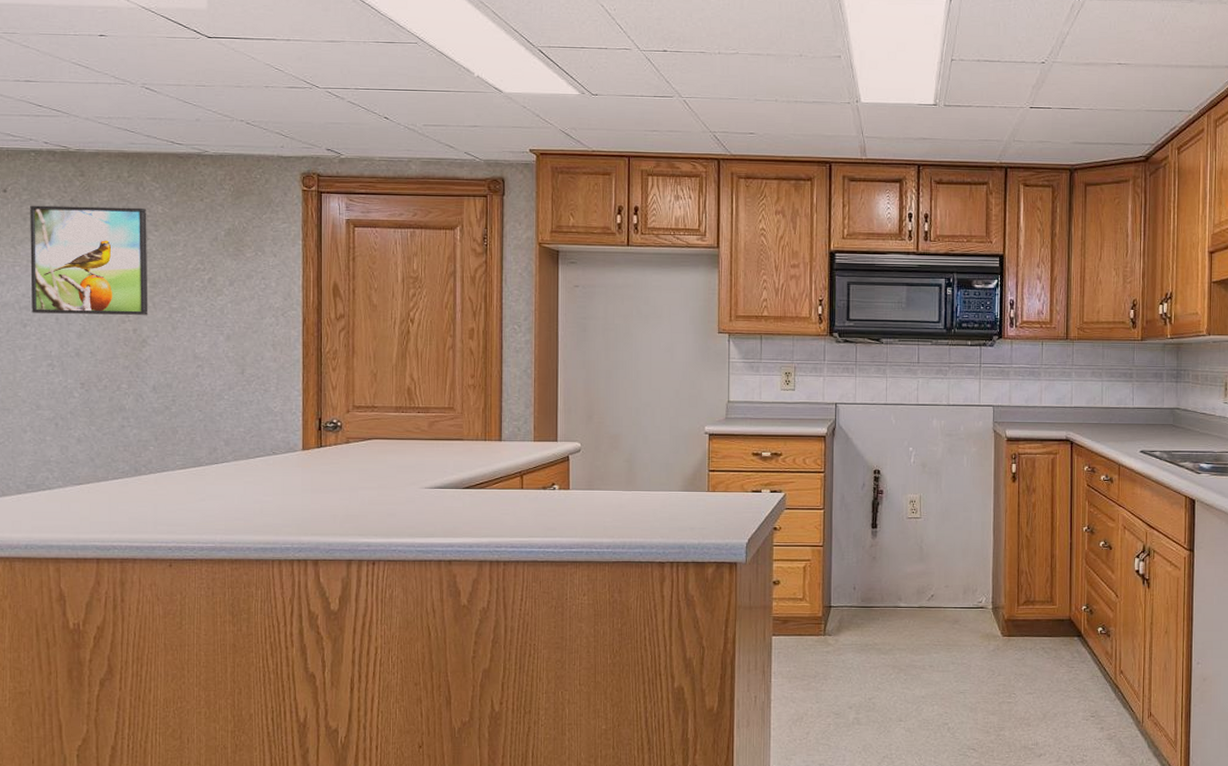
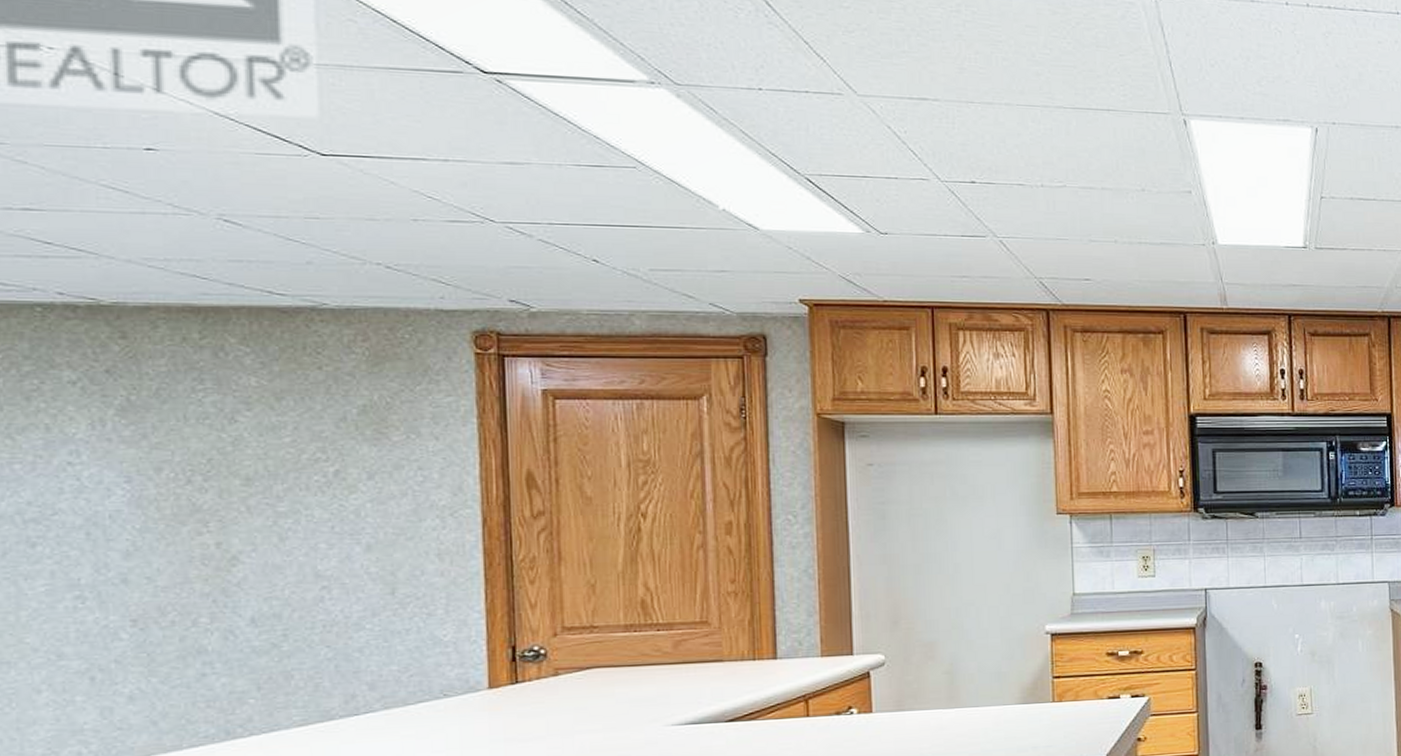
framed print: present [30,205,148,315] -> none [36,379,240,527]

